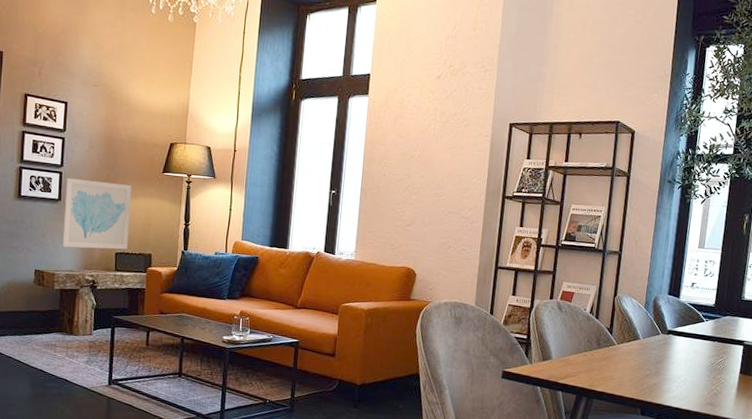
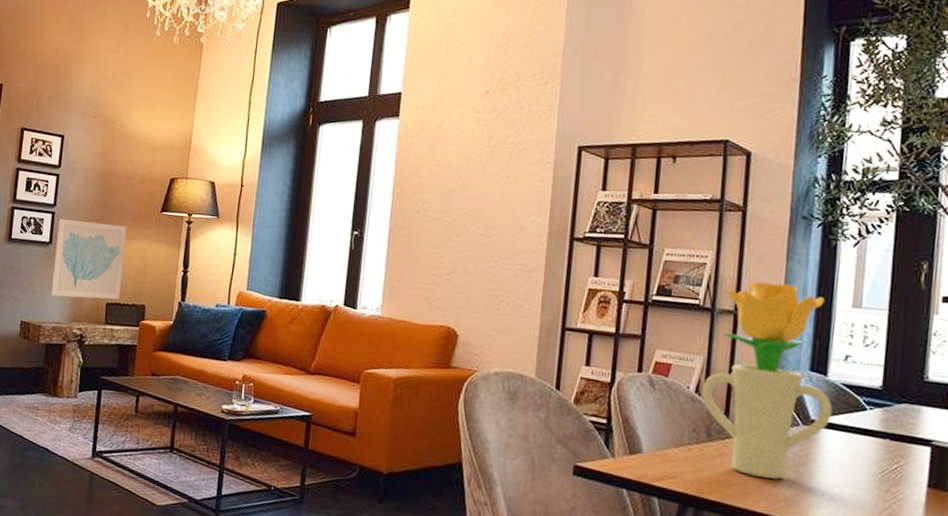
potted flower: none [594,229,682,374] -> present [701,281,833,480]

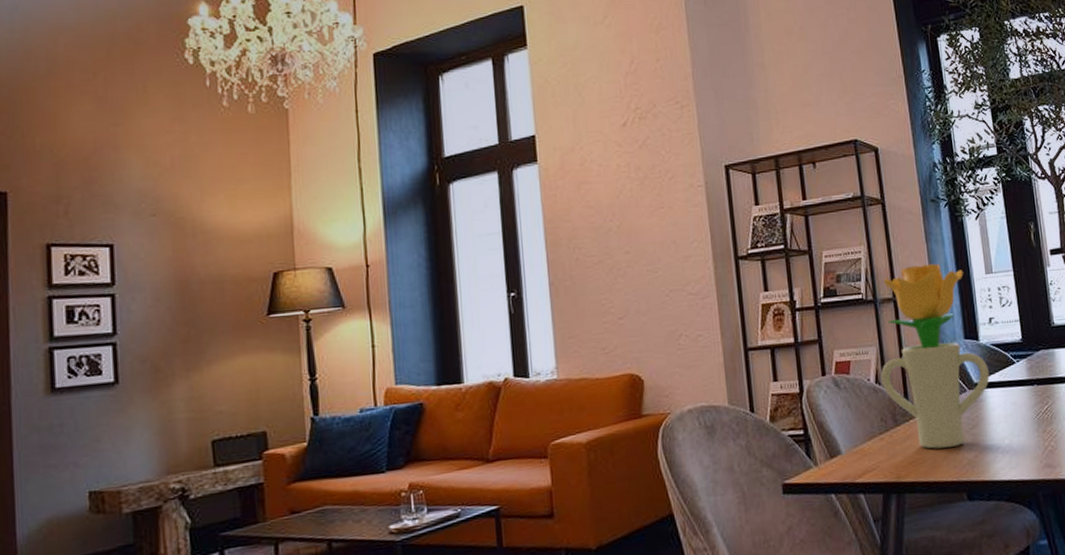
wall art: present [50,218,127,300] -> none [124,341,229,449]

